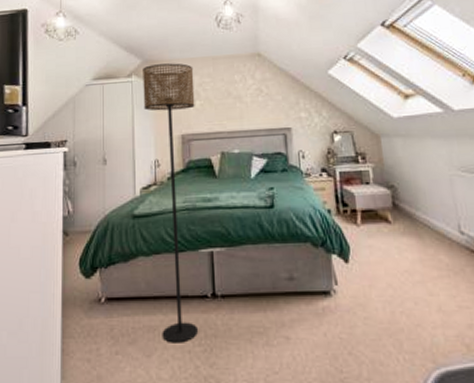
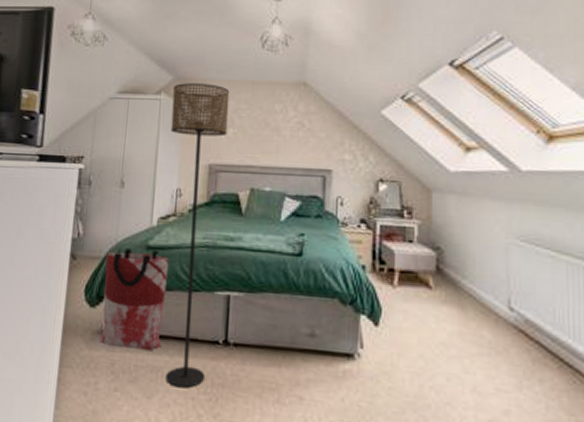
bag: none [96,217,155,313] -> present [100,247,169,350]

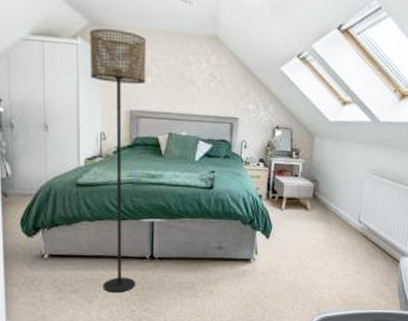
bag: present [100,247,169,350] -> none [38,185,99,268]

